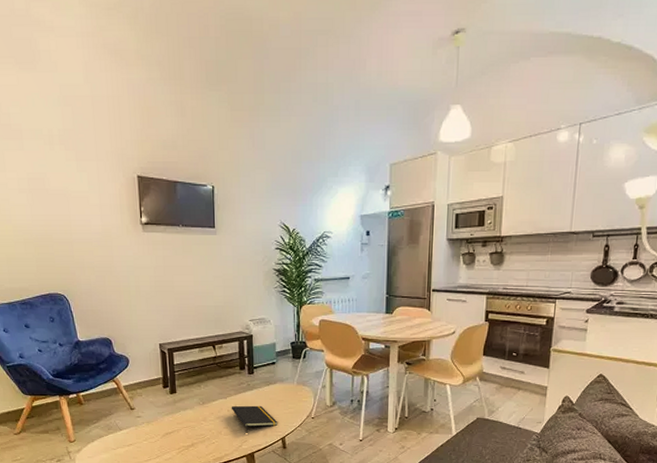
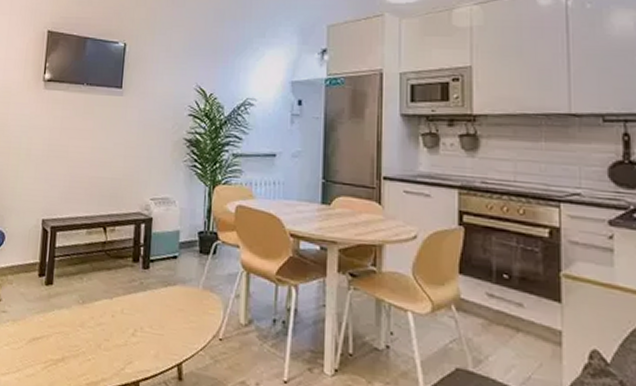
notepad: present [231,405,278,433] -> none [116,310,175,351]

